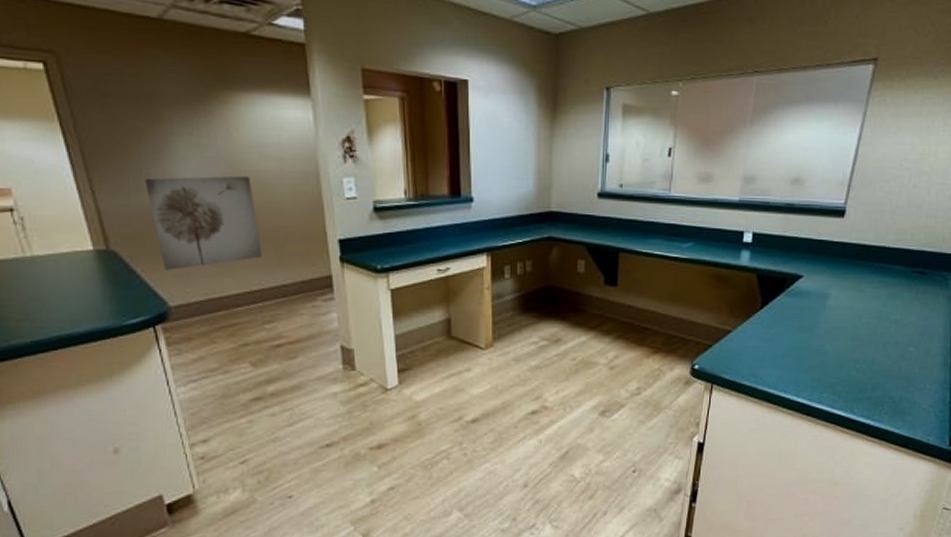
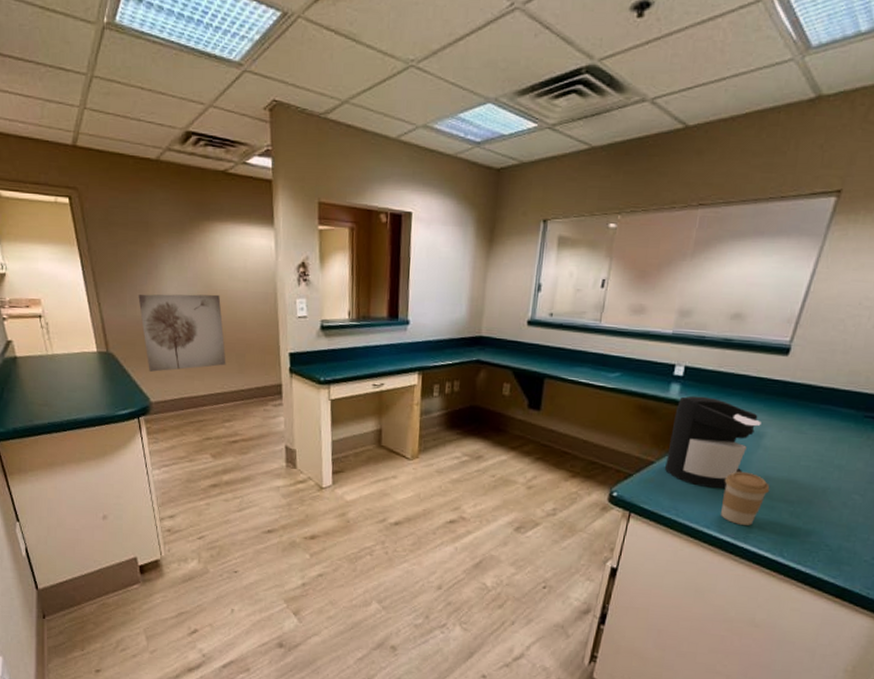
coffee maker: none [741,262,825,353] -> present [664,395,761,489]
coffee cup: none [796,333,838,386] -> present [721,471,770,525]

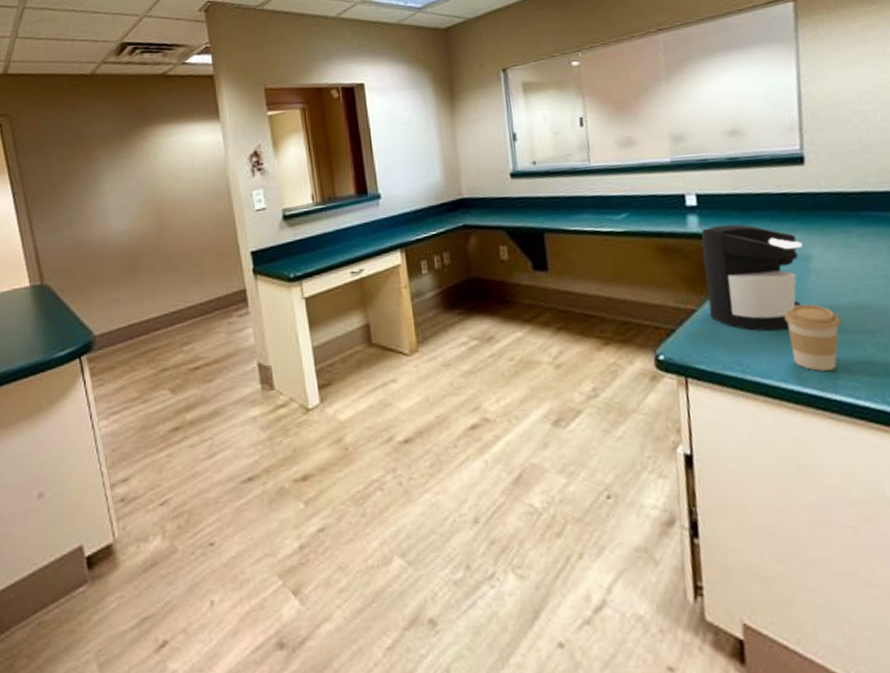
wall art: present [138,293,226,372] -> none [76,200,180,299]

